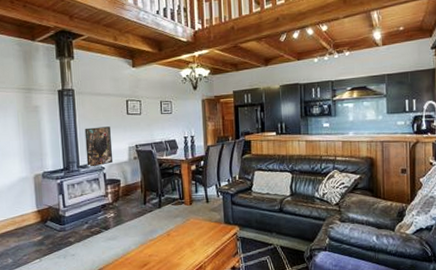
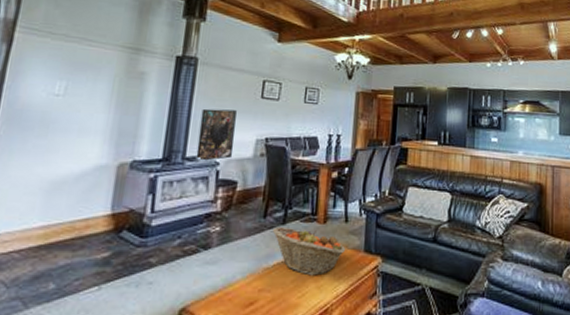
fruit basket: none [152,209,210,244] -> present [272,226,346,276]

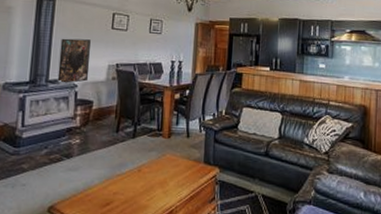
fruit basket: present [272,226,346,276] -> none [124,140,188,183]

